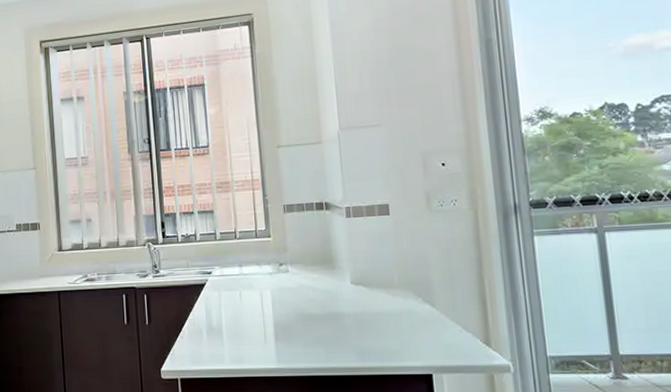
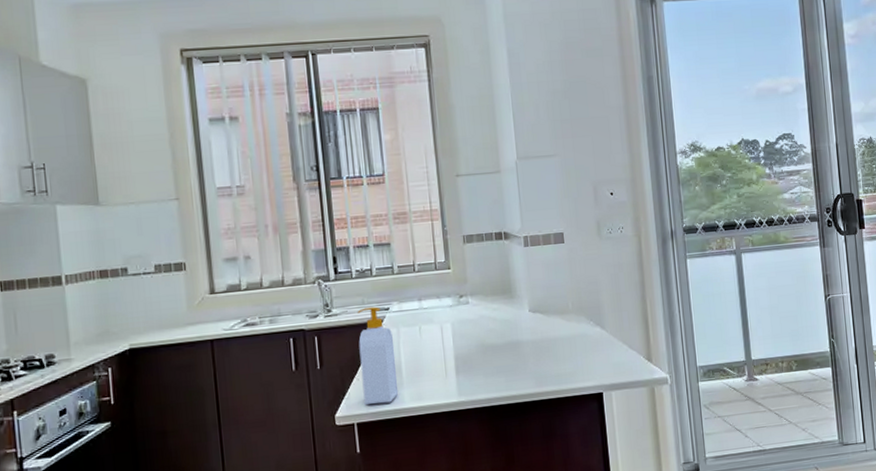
soap bottle: none [182,270,220,363] -> present [357,306,399,406]

